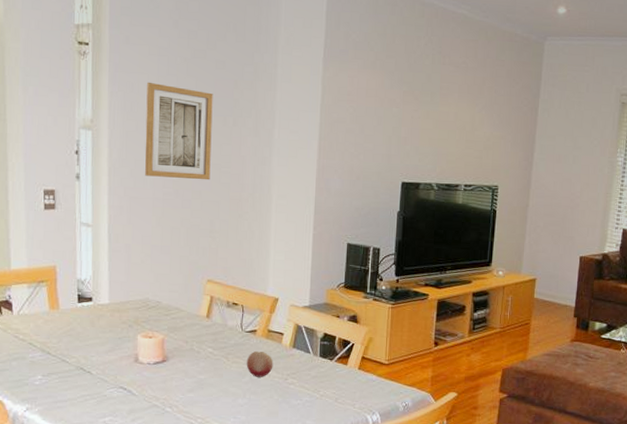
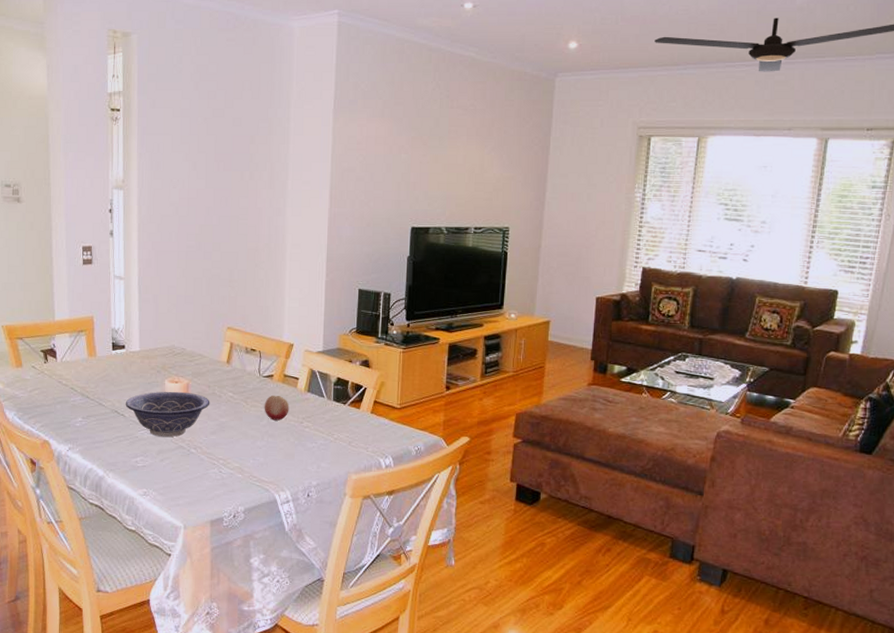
decorative bowl: none [92,347,188,396] -> present [125,391,210,437]
wall art: present [145,82,213,180] -> none [170,142,231,232]

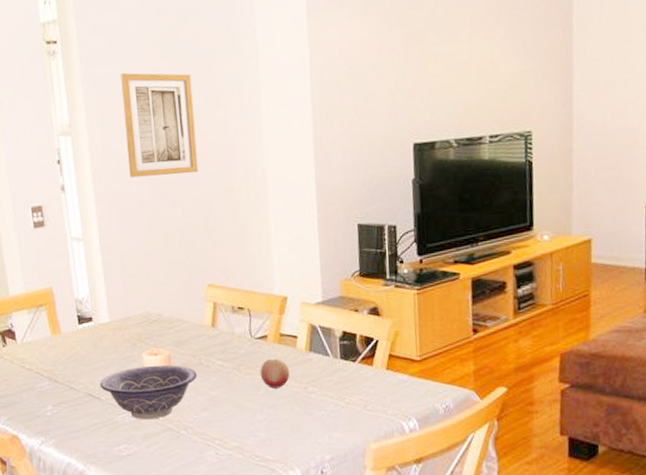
wall art: none [170,142,231,232] -> present [120,72,198,178]

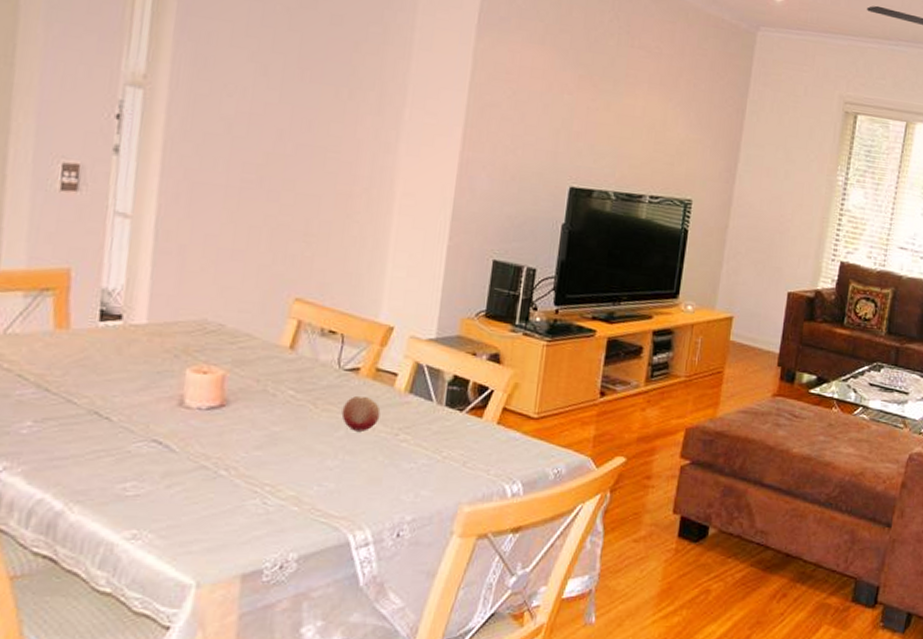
decorative bowl: present [99,365,197,420] -> none [113,385,258,453]
wall art: present [120,72,198,178] -> none [217,32,324,167]

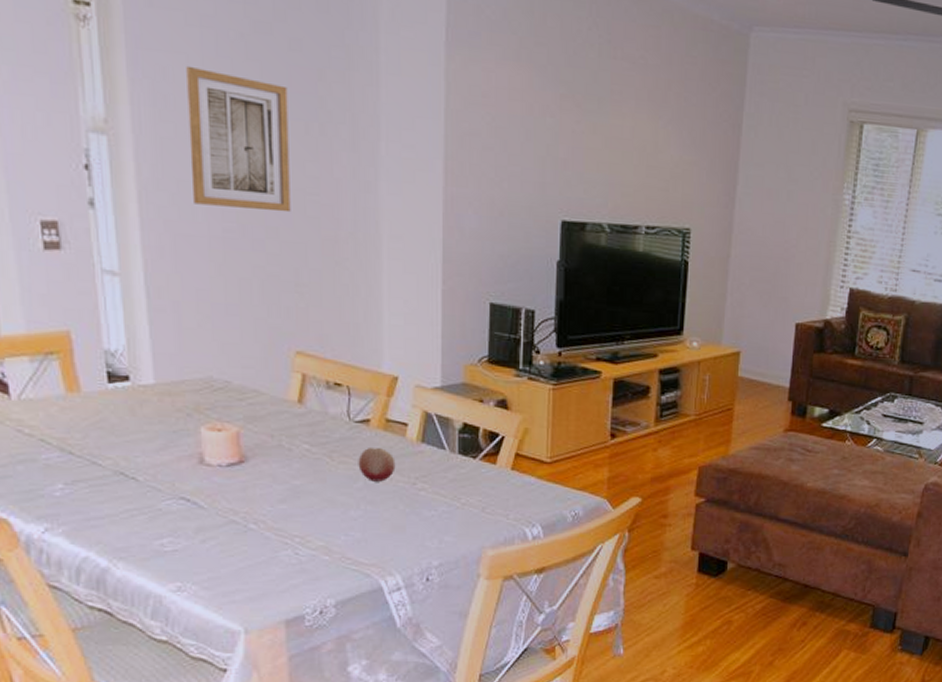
wall art: none [217,32,324,167] -> present [186,65,291,213]

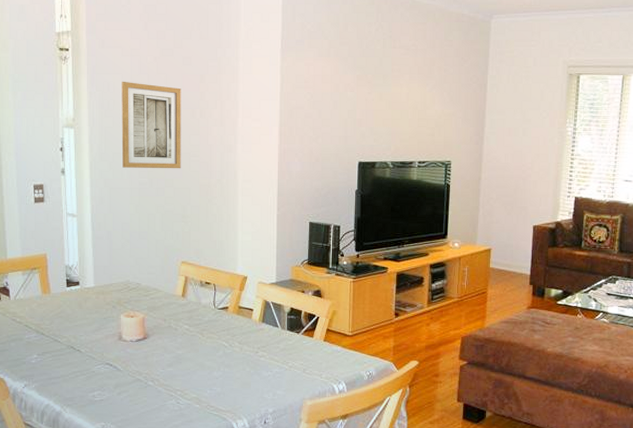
fruit: present [358,446,396,482] -> none [220,326,245,351]

